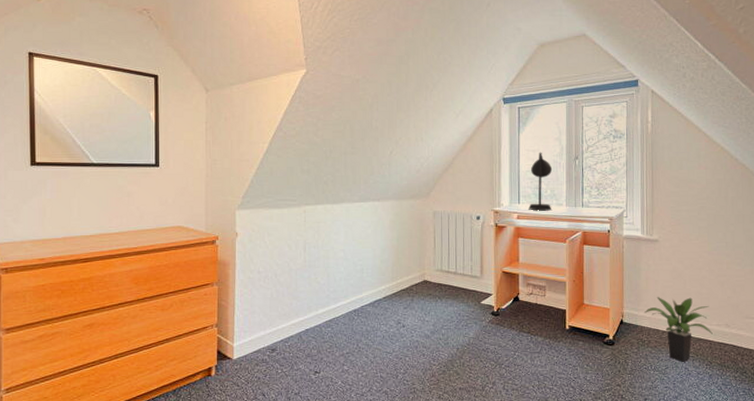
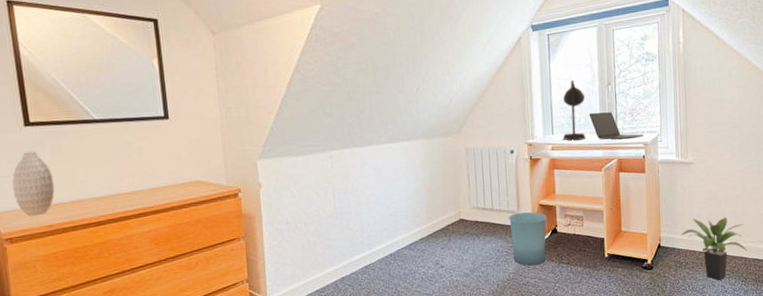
vase: none [13,188,50,249] -> present [11,150,55,217]
waste bin: none [472,277,510,332] -> present [509,212,547,266]
laptop: none [555,185,609,213] -> present [589,112,643,140]

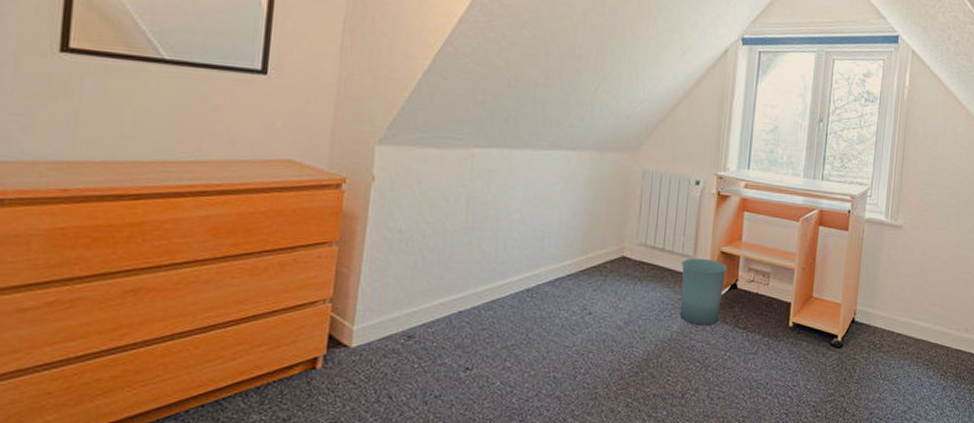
vase: present [11,150,55,217] -> none [20,85,86,174]
desk lamp: present [563,79,586,141] -> none [759,108,792,181]
laptop: present [589,112,643,140] -> none [793,151,852,188]
potted plant: present [681,217,747,280] -> none [880,293,951,371]

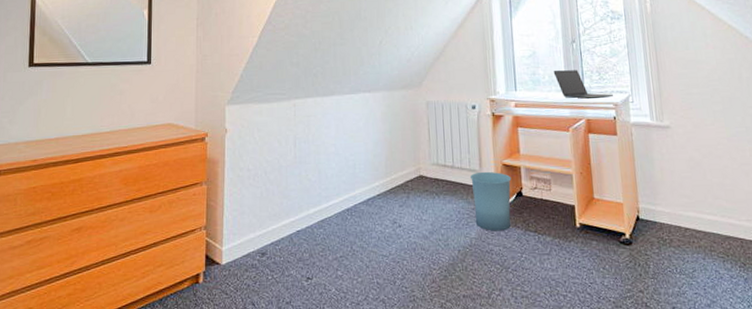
laptop: none [793,151,852,188] -> present [553,70,613,99]

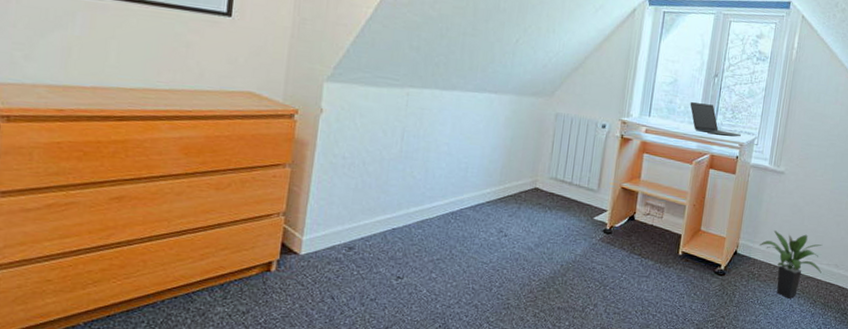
waste bin: present [470,171,512,231] -> none [584,192,627,251]
potted plant: none [662,189,743,264] -> present [759,230,823,299]

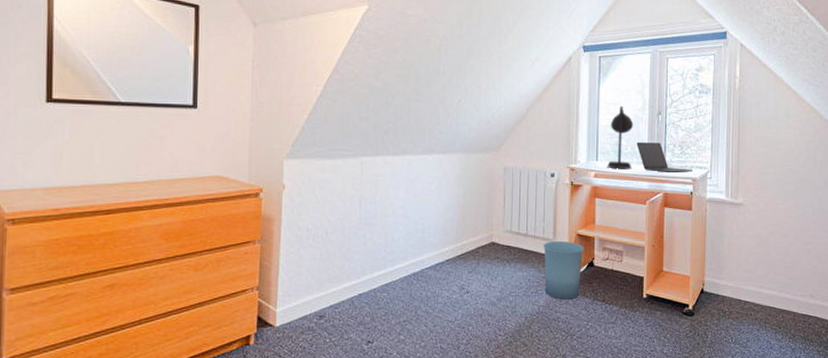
waste bin: none [584,192,627,251] -> present [544,240,584,300]
desk lamp: none [659,63,690,128] -> present [607,105,634,169]
potted plant: present [759,230,823,299] -> none [726,265,797,335]

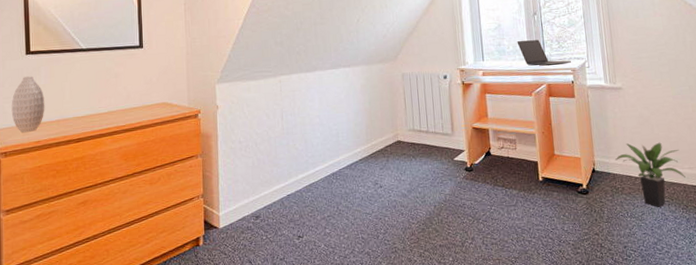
vase: none [23,128,68,198] -> present [11,75,45,133]
waste bin: present [544,240,584,300] -> none [444,134,481,188]
desk lamp: present [607,105,634,169] -> none [492,10,515,67]
potted plant: none [726,265,797,335] -> present [615,142,686,207]

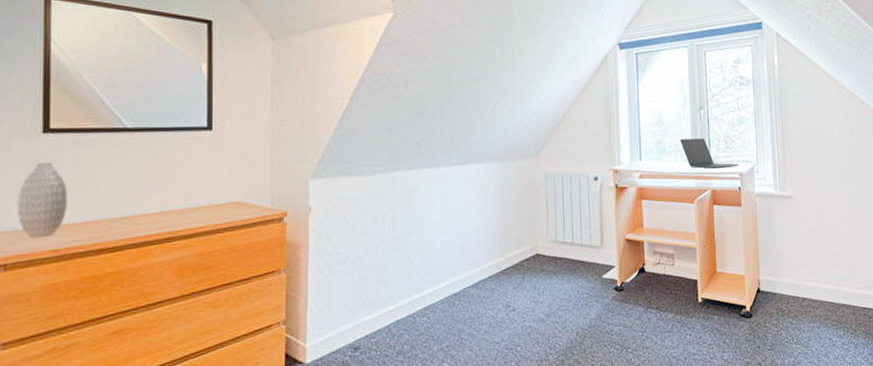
potted plant: present [615,142,686,207] -> none [782,258,855,332]

